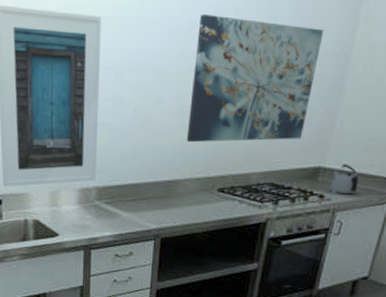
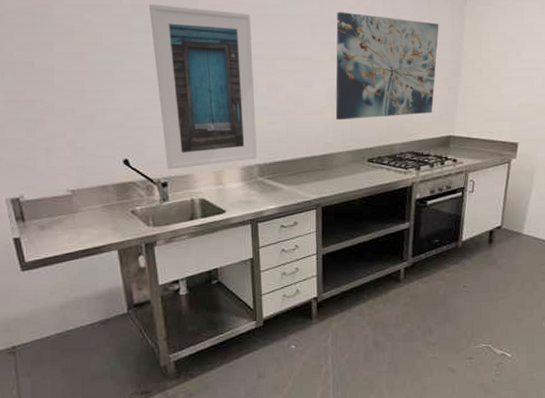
kettle: present [329,164,359,195] -> none [460,132,483,158]

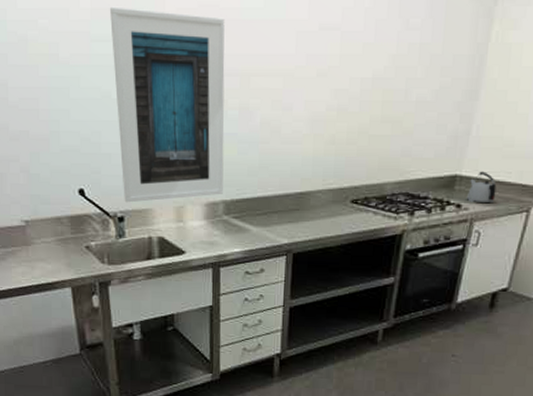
wall art: present [335,12,439,120] -> none [317,16,458,152]
kettle: none [460,132,483,158] -> present [466,171,497,204]

